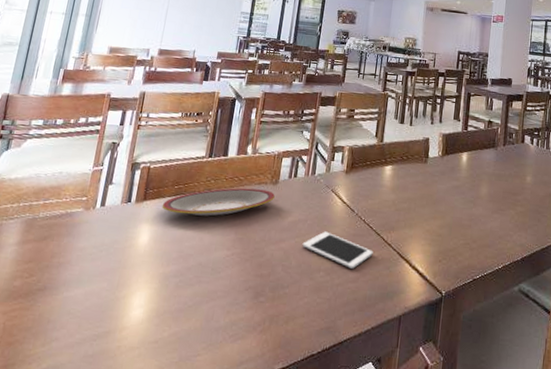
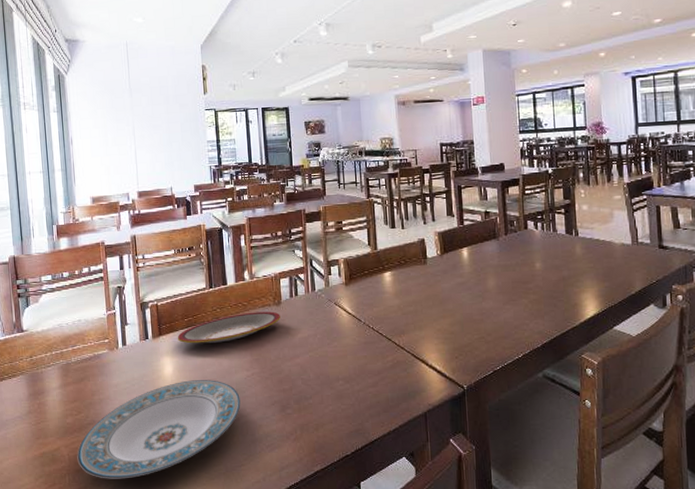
plate: none [13,253,214,359] -> present [77,380,241,479]
cell phone: present [302,231,373,269] -> none [316,343,388,375]

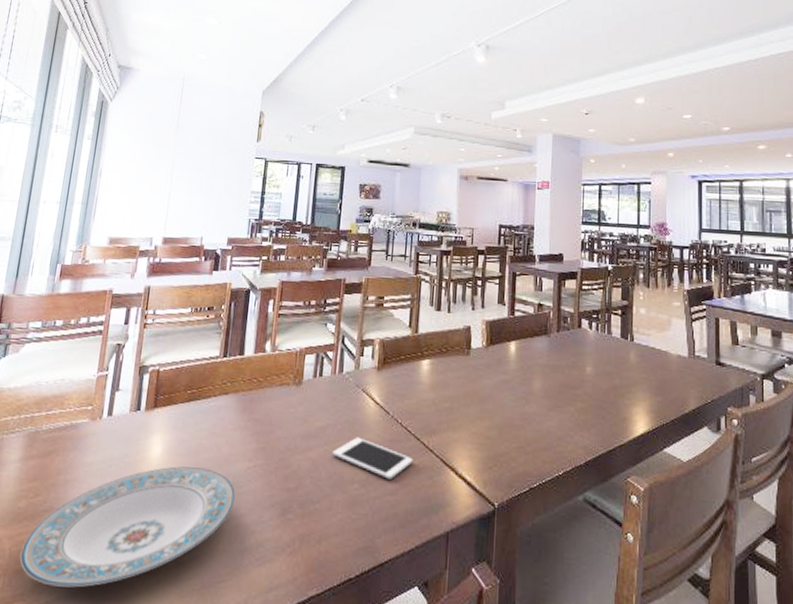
plate: present [177,311,280,344] -> none [174,390,299,424]
cell phone: none [316,343,388,375] -> present [332,437,413,479]

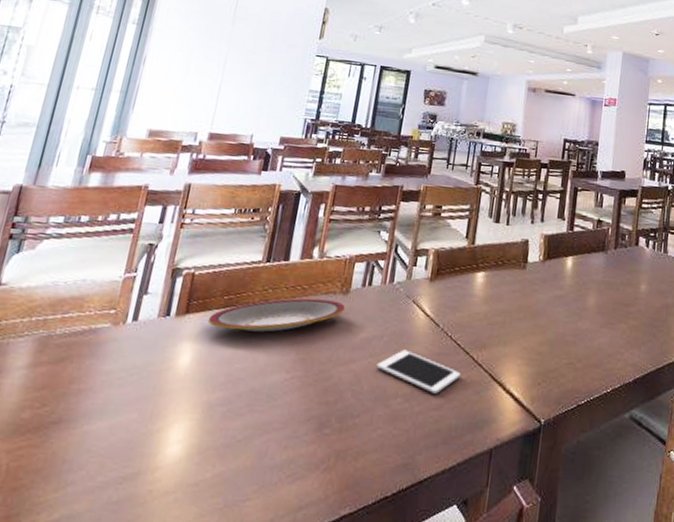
plate: present [20,466,236,588] -> none [18,376,269,507]
plate: none [174,390,299,424] -> present [207,298,345,333]

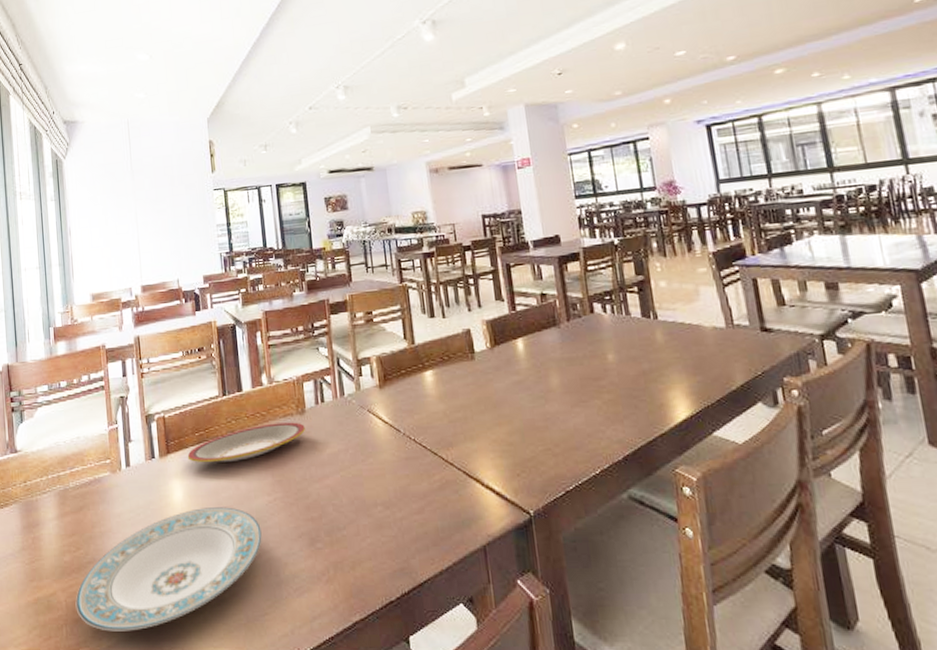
plate: none [18,376,269,507] -> present [75,507,262,631]
cell phone: present [376,349,461,394] -> none [349,459,434,498]

